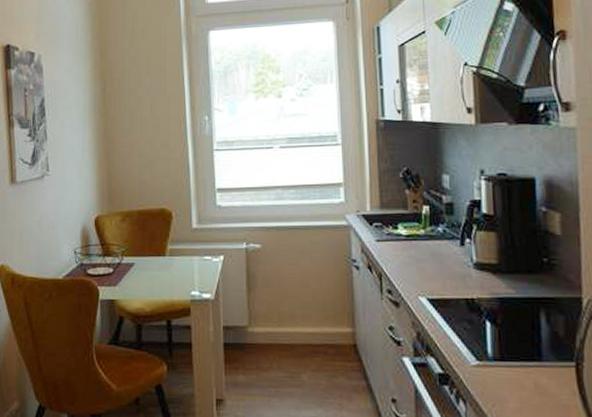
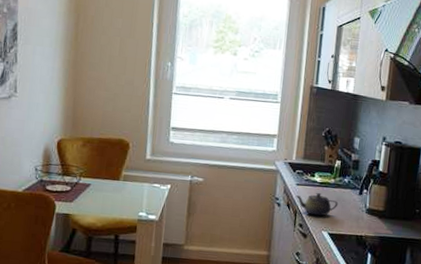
teapot: none [376,248,435,278] -> present [295,192,339,217]

